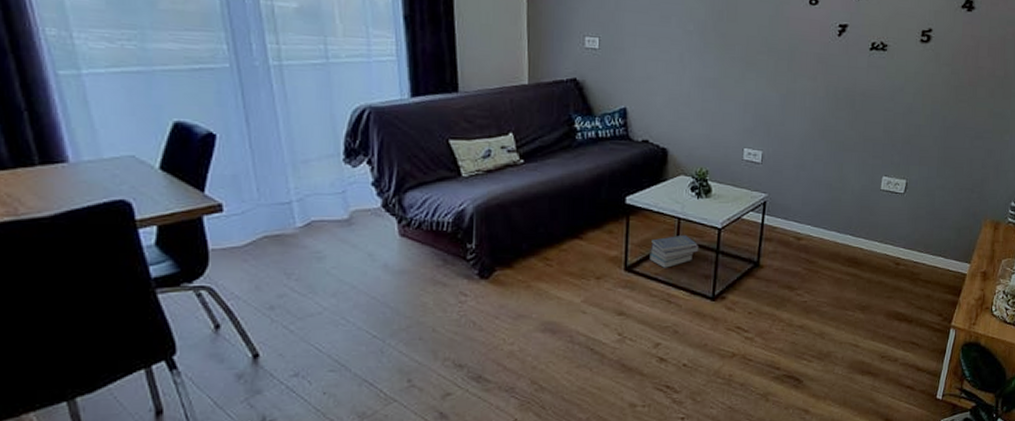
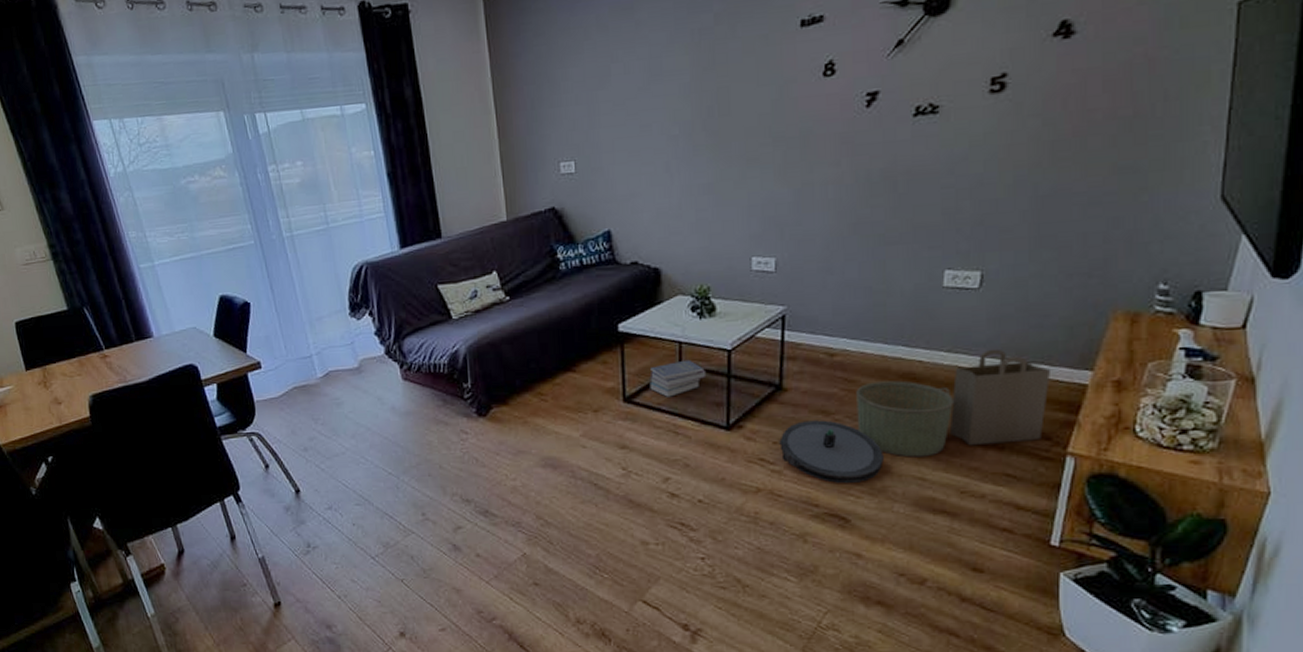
robot vacuum: none [753,294,831,350] -> present [779,420,884,484]
basket: none [813,263,883,328] -> present [856,380,955,458]
shopping bag: none [877,242,945,319] -> present [949,348,1052,446]

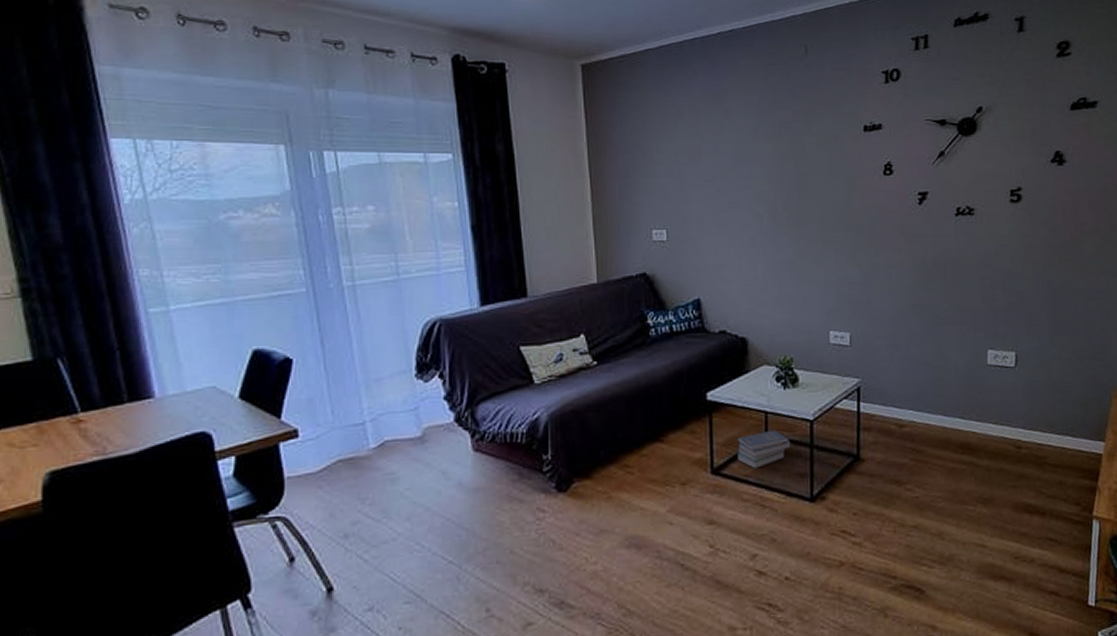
robot vacuum: present [779,420,884,484] -> none [859,489,950,554]
basket: present [856,380,955,458] -> none [923,451,1004,525]
shopping bag: present [949,348,1052,446] -> none [1001,421,1075,513]

